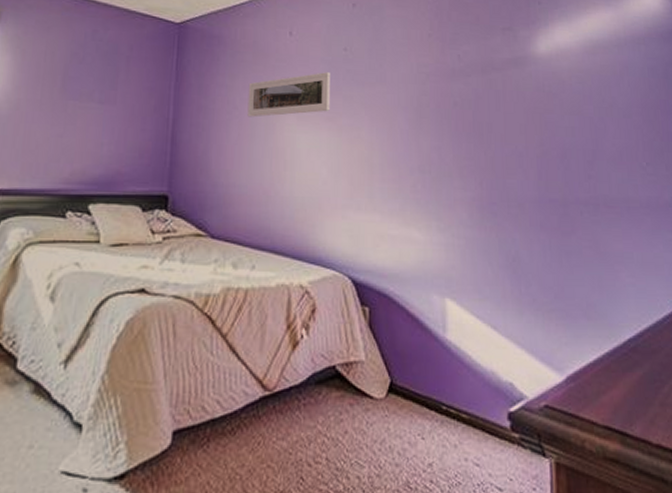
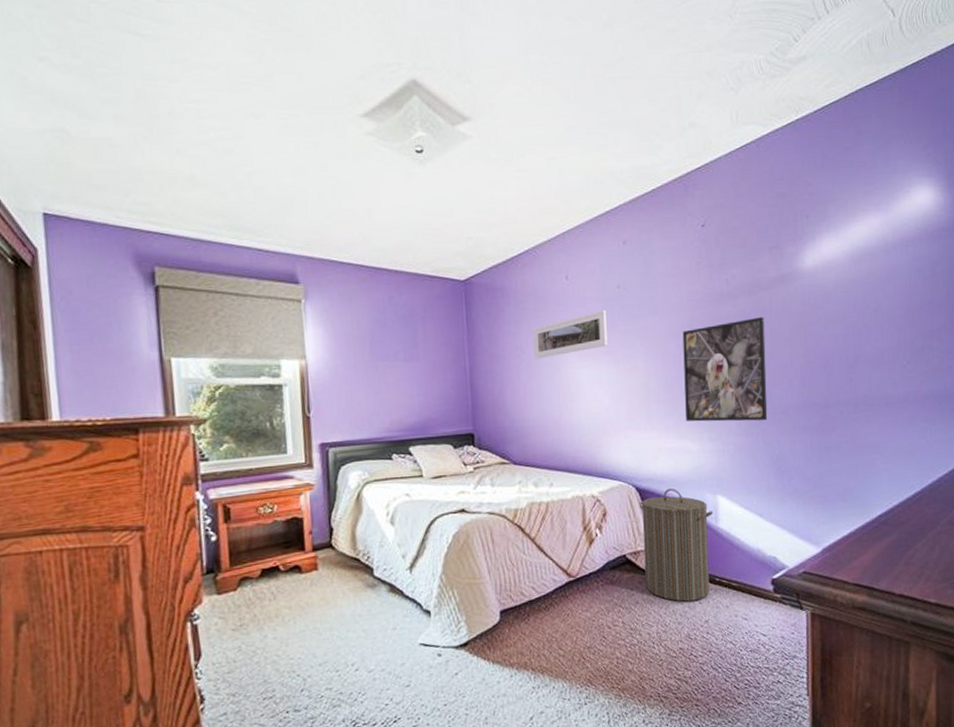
laundry hamper: none [356,285,441,435] -> present [640,488,714,602]
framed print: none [411,98,502,214] -> present [682,317,768,422]

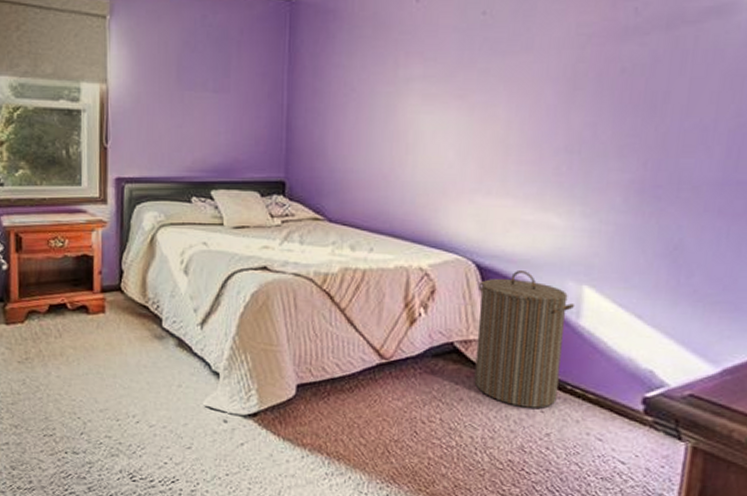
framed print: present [532,310,608,359] -> none [366,42,463,99]
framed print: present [682,317,768,422] -> none [554,61,684,198]

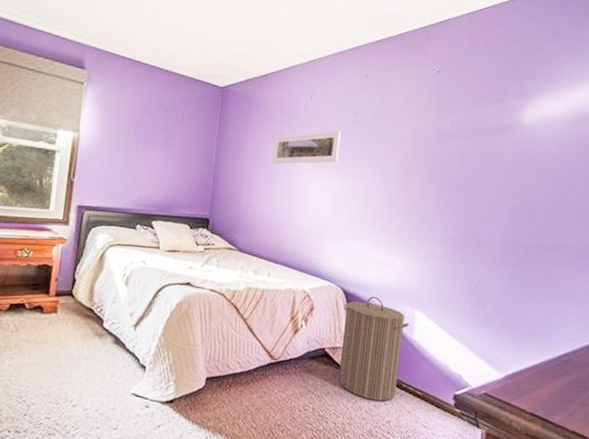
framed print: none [366,42,463,99] -> present [272,130,341,164]

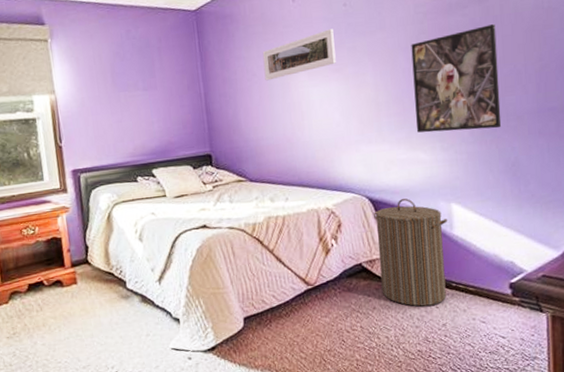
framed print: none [397,158,482,251] -> present [411,24,502,133]

